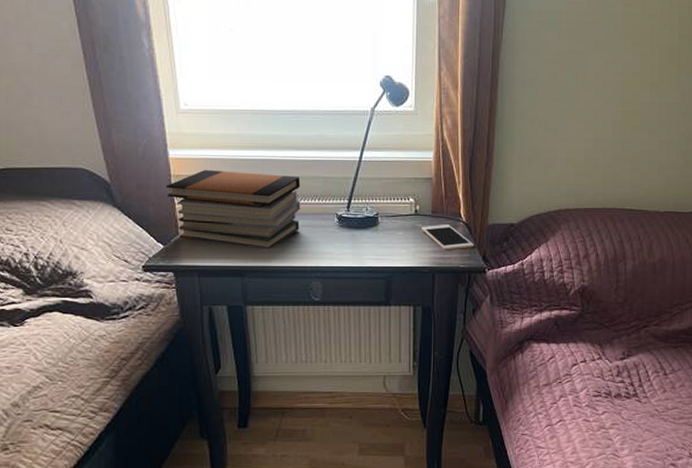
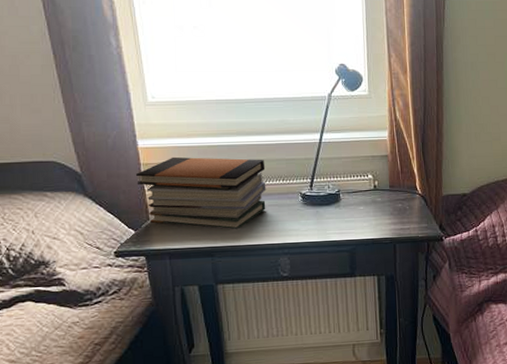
cell phone: present [421,225,473,251] -> none [381,198,430,222]

